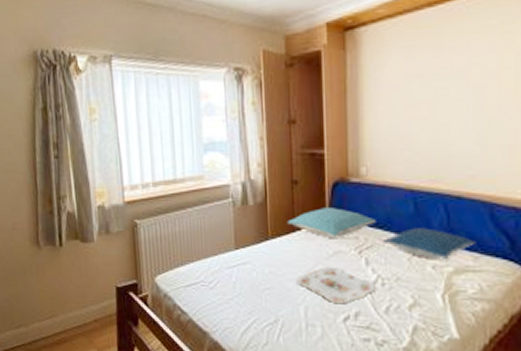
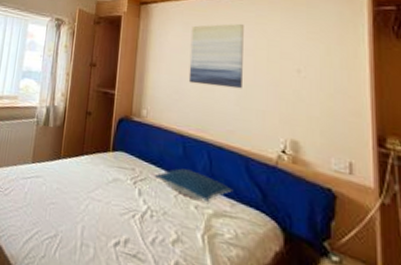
pillow: present [288,208,376,238] -> none [78,138,151,167]
serving tray: present [297,267,375,303] -> none [78,191,145,229]
wall art: none [415,36,484,126] -> present [188,23,244,89]

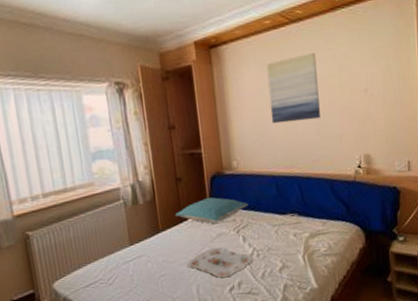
pillow: none [78,138,151,167] -> present [175,197,248,224]
serving tray: none [78,191,145,229] -> present [187,247,253,278]
pillow: present [154,168,232,201] -> none [254,204,322,229]

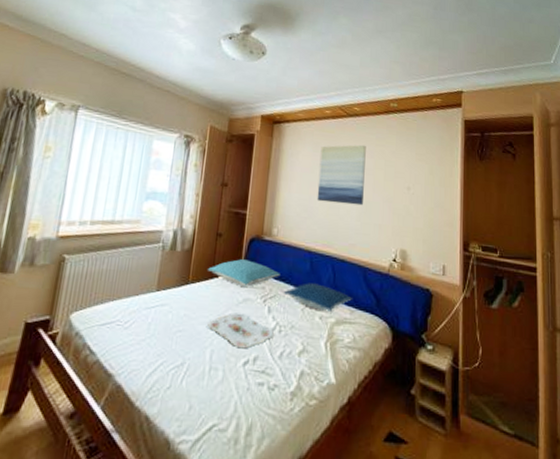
pillow: none [254,204,322,229] -> present [283,283,352,311]

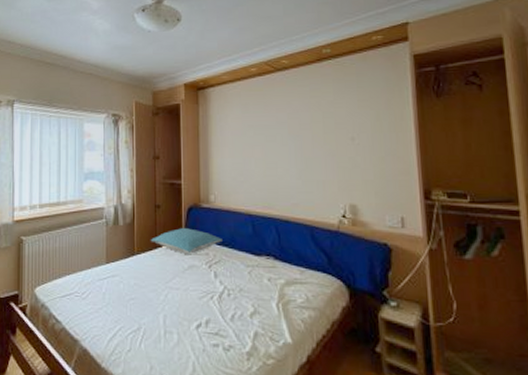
serving tray: present [207,313,274,348] -> none [157,279,223,312]
pillow: present [283,283,352,311] -> none [227,246,301,273]
wall art: present [317,144,366,206] -> none [250,99,302,164]

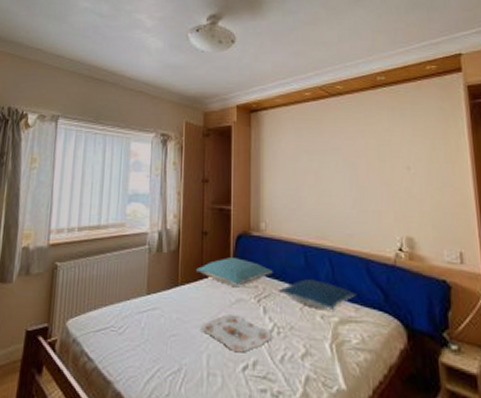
serving tray: none [157,279,223,312] -> present [201,314,272,352]
pillow: none [227,246,301,273] -> present [278,279,355,309]

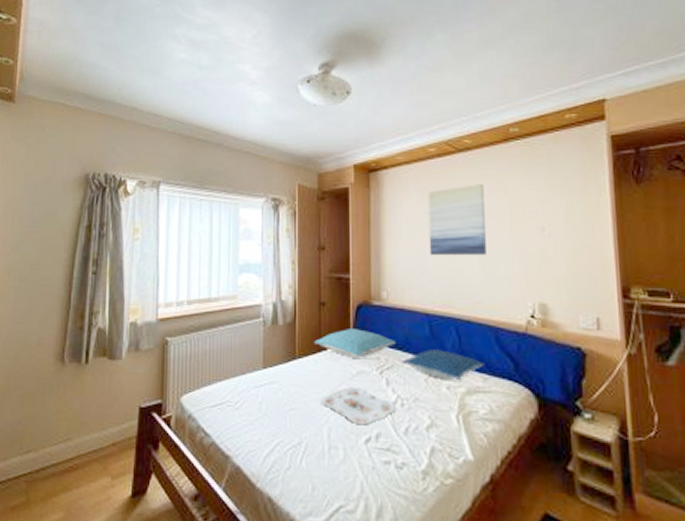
wall art: none [303,125,357,192] -> present [428,183,486,256]

